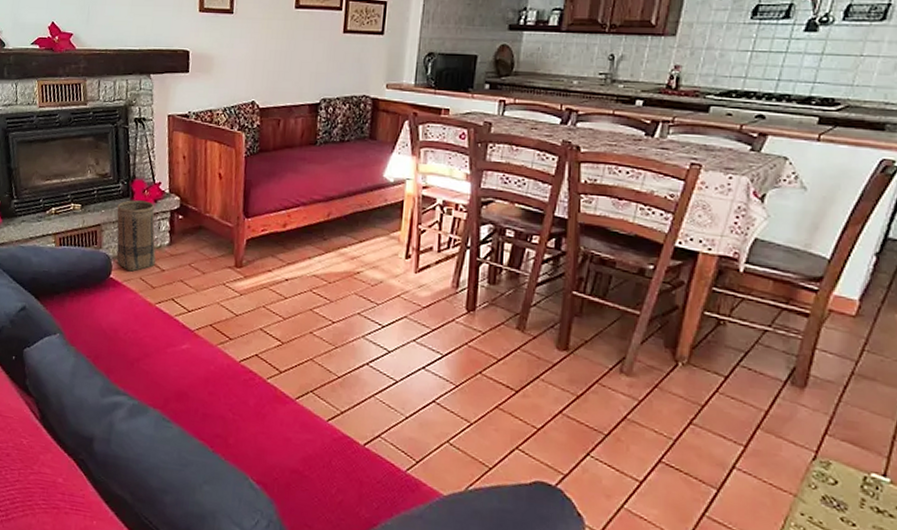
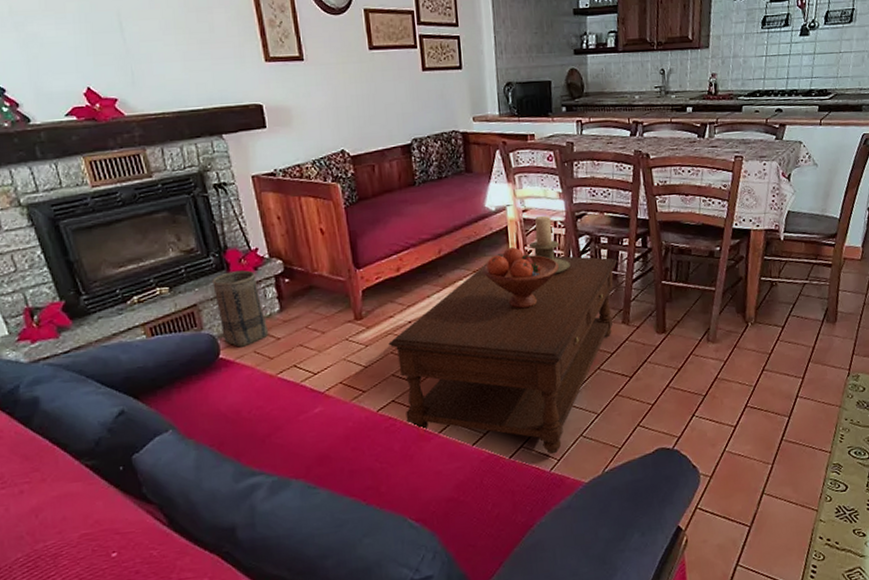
coffee table: none [262,228,522,454] -> present [388,254,618,455]
fruit bowl: none [369,223,454,291] -> present [482,247,560,309]
candle holder: none [423,195,467,261] -> present [528,215,571,274]

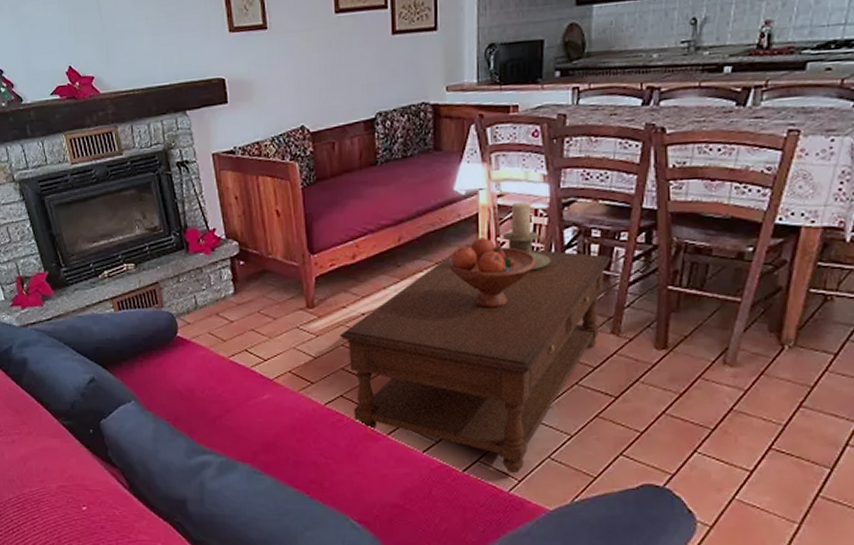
basket: present [212,270,269,347] -> none [173,250,223,327]

